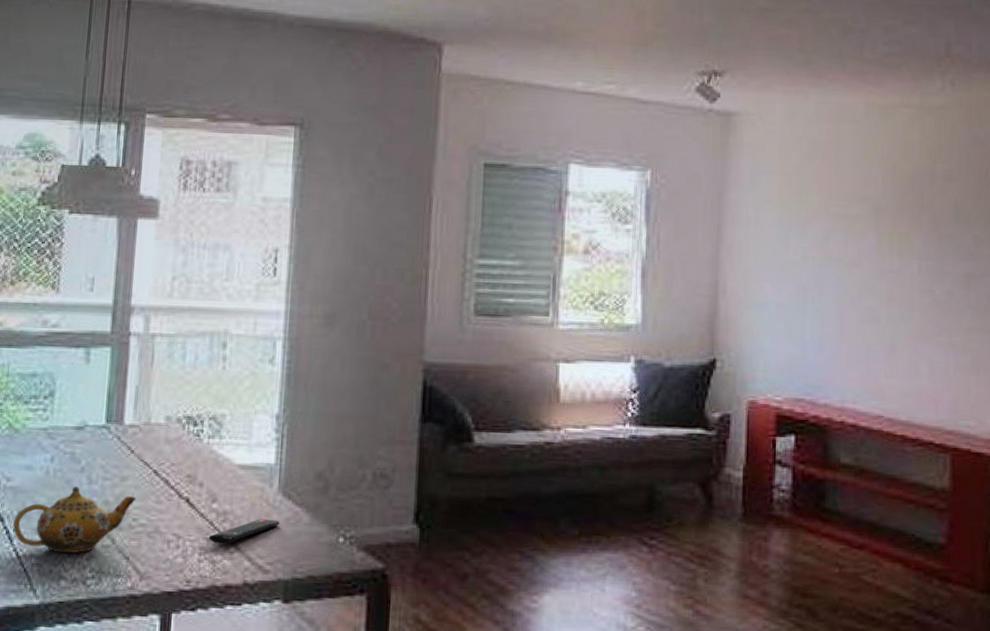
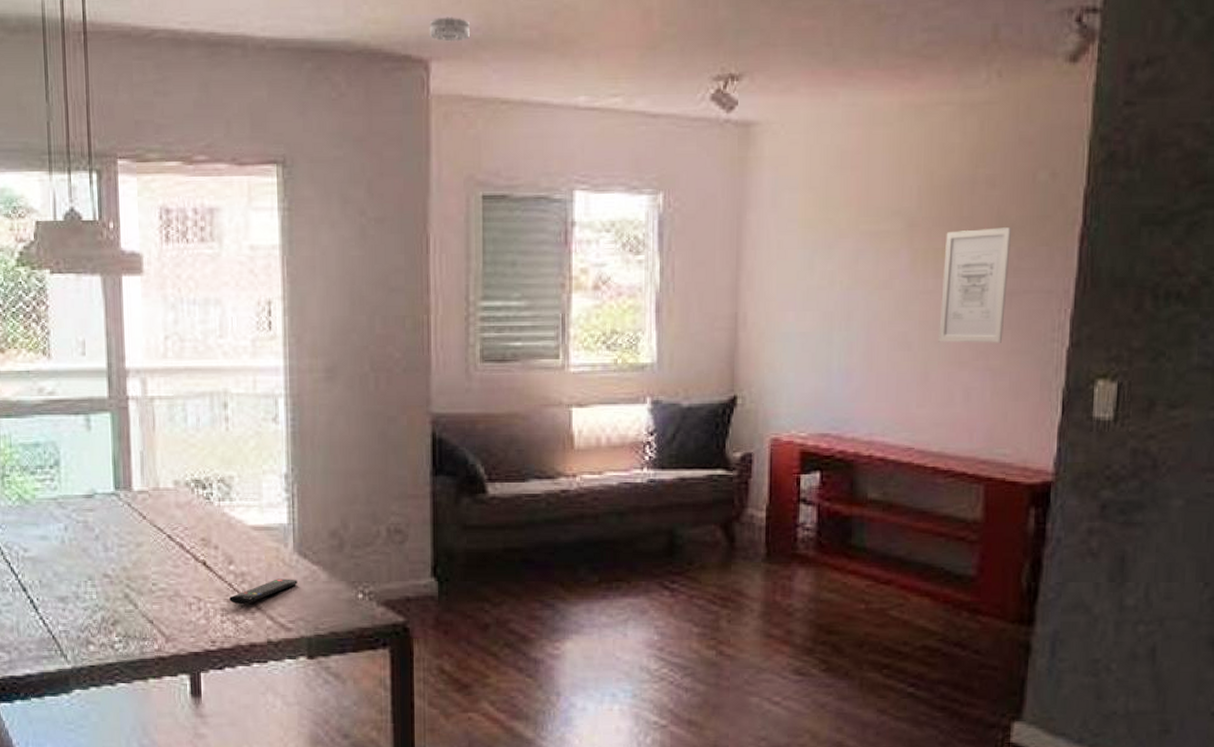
teapot: present [13,487,136,554] -> none [36,555,154,620]
smoke detector: none [444,8,481,29] -> present [429,16,470,42]
wall art: none [904,216,969,321] -> present [938,227,1012,343]

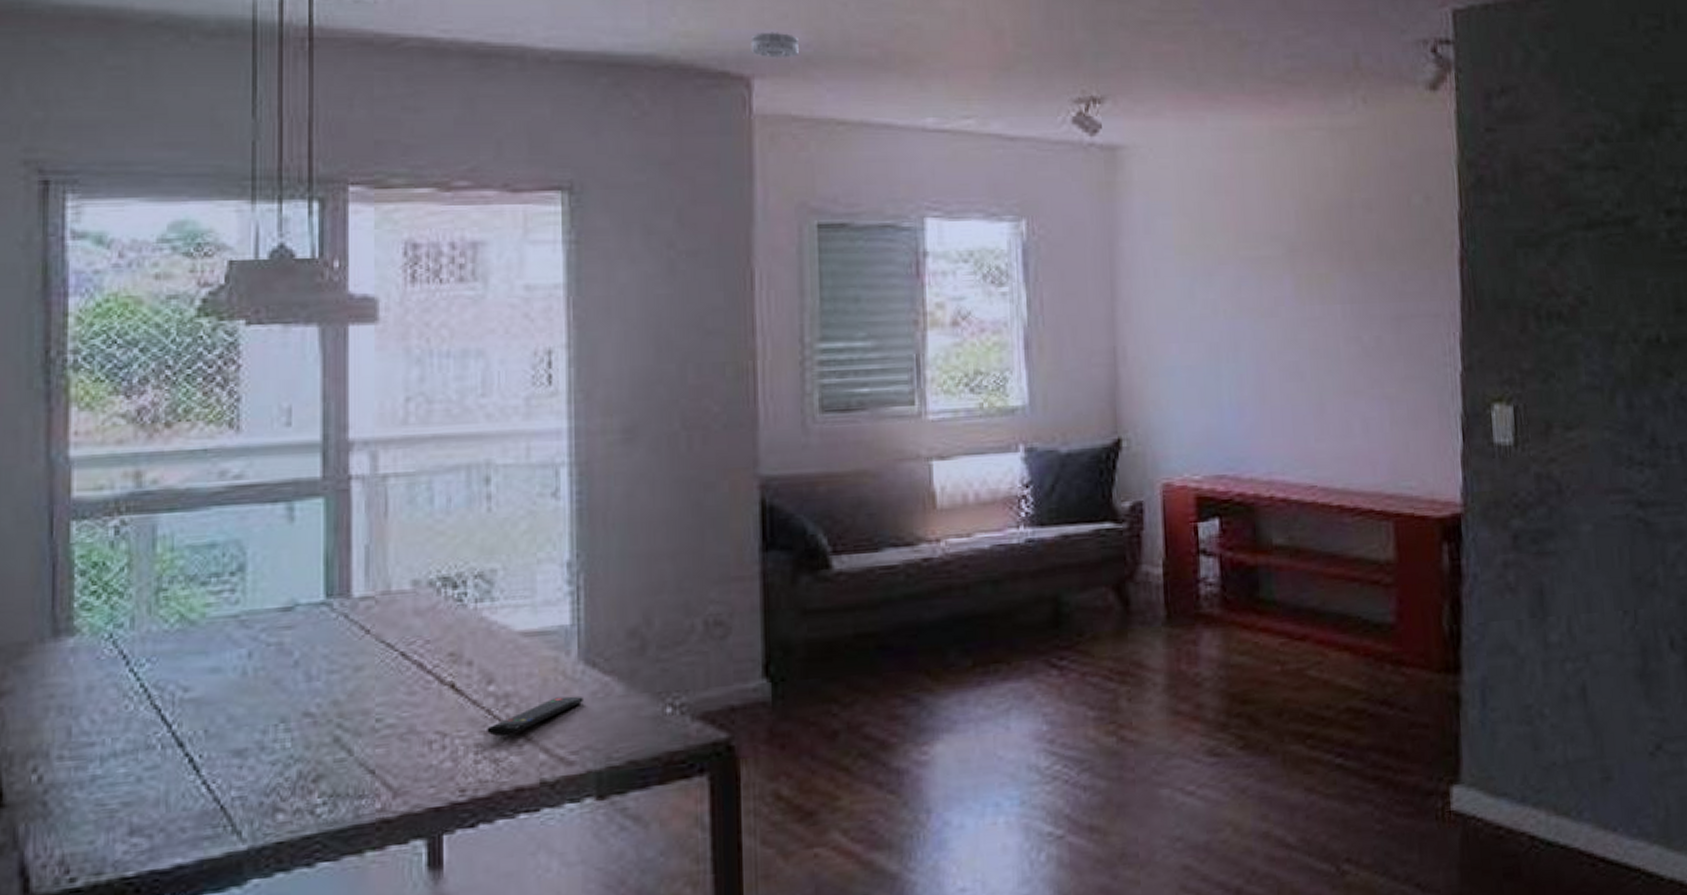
wall art: present [938,227,1012,343] -> none [1328,251,1396,371]

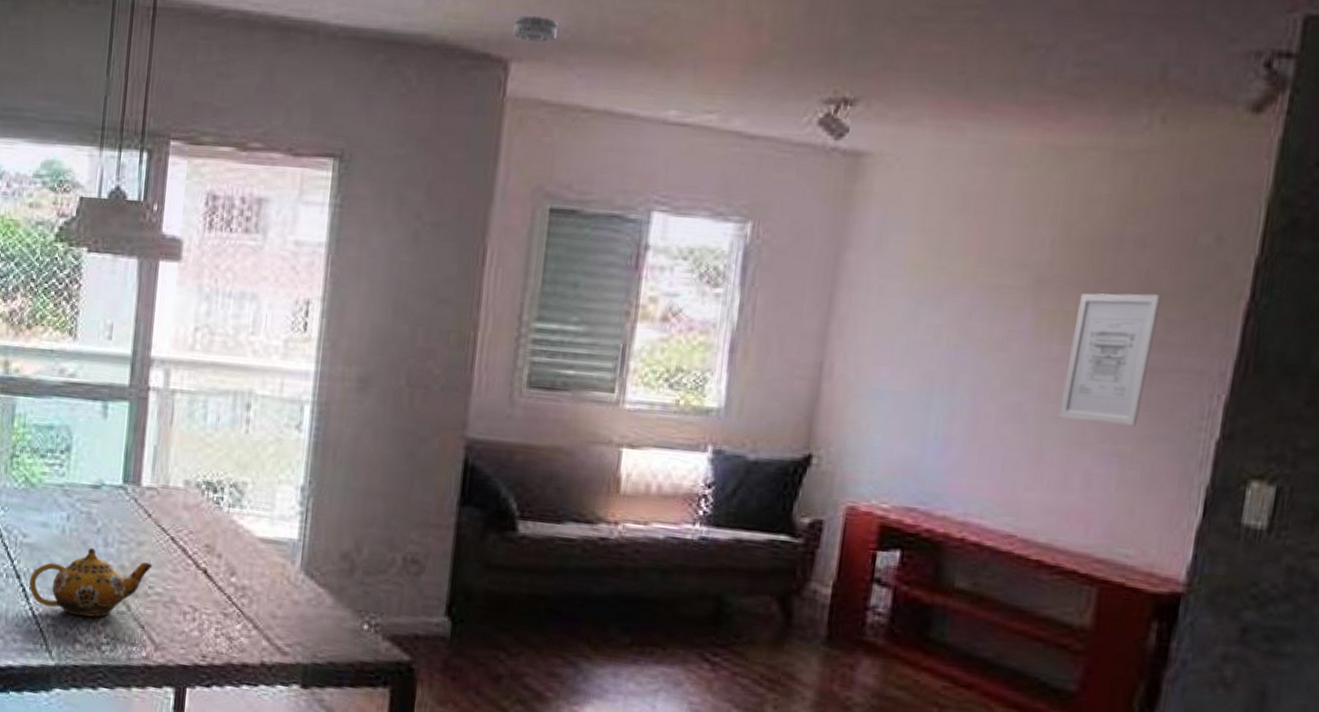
teapot: none [199,687,379,778] -> present [29,548,153,618]
remote control: present [487,696,583,737] -> none [226,597,301,621]
wall art: none [1328,251,1396,371] -> present [1059,293,1162,426]

